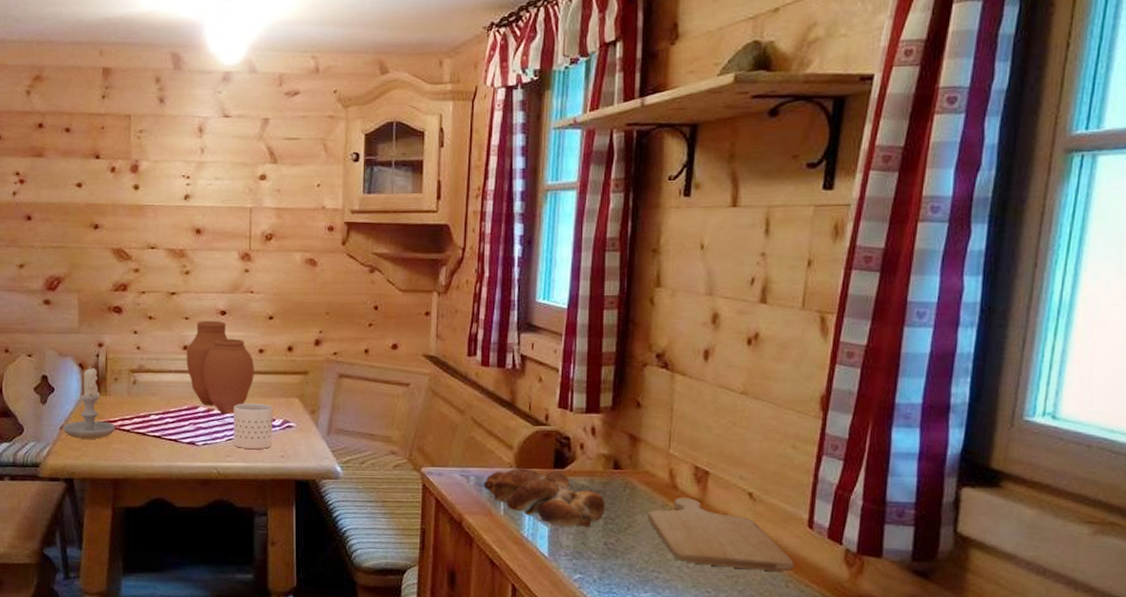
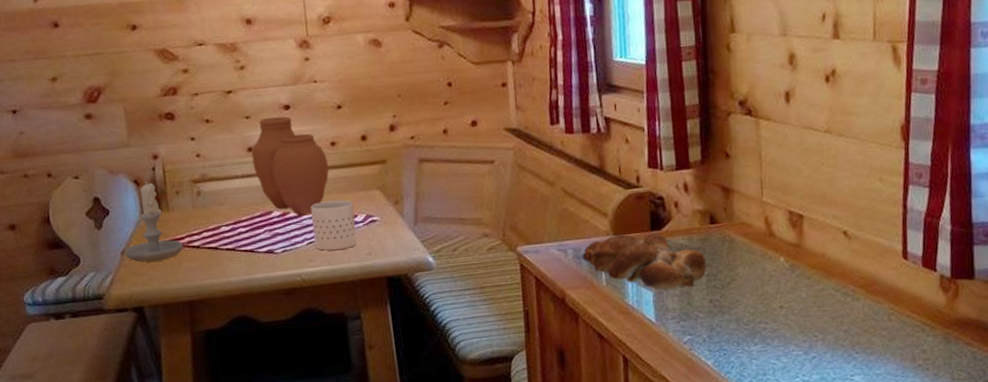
chopping board: present [647,498,794,571] -> none [748,244,894,310]

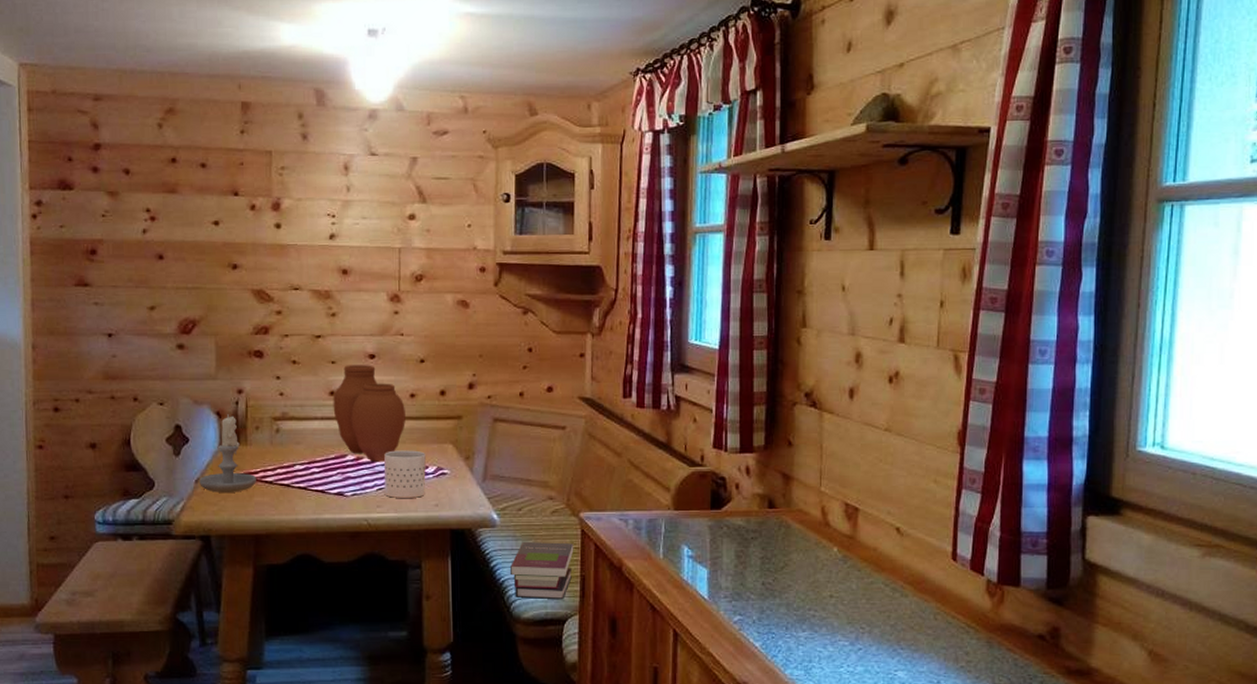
books: none [451,279,515,339] -> present [511,541,574,600]
bread loaf: present [582,233,707,290] -> none [642,509,762,569]

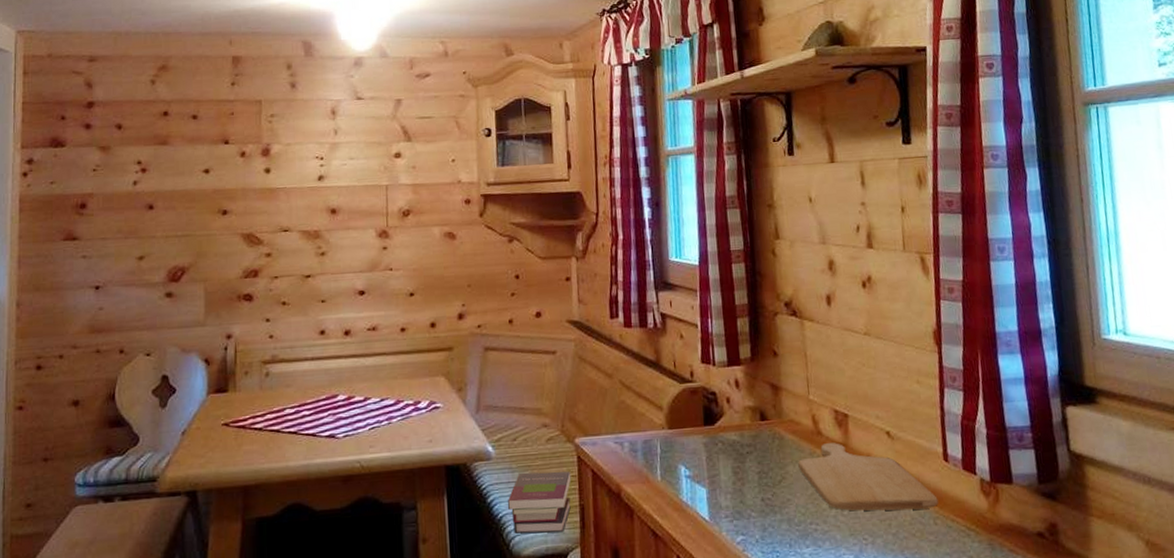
candle: present [199,413,256,493] -> none [186,360,245,444]
vase: present [333,365,406,462] -> none [323,301,397,400]
mug: present [383,450,426,499] -> none [375,385,419,437]
chopping board: none [803,535,941,604] -> present [798,443,938,511]

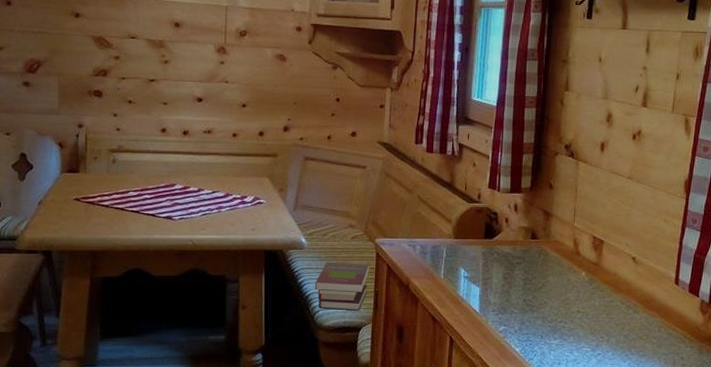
chopping board: present [798,443,938,511] -> none [557,262,665,319]

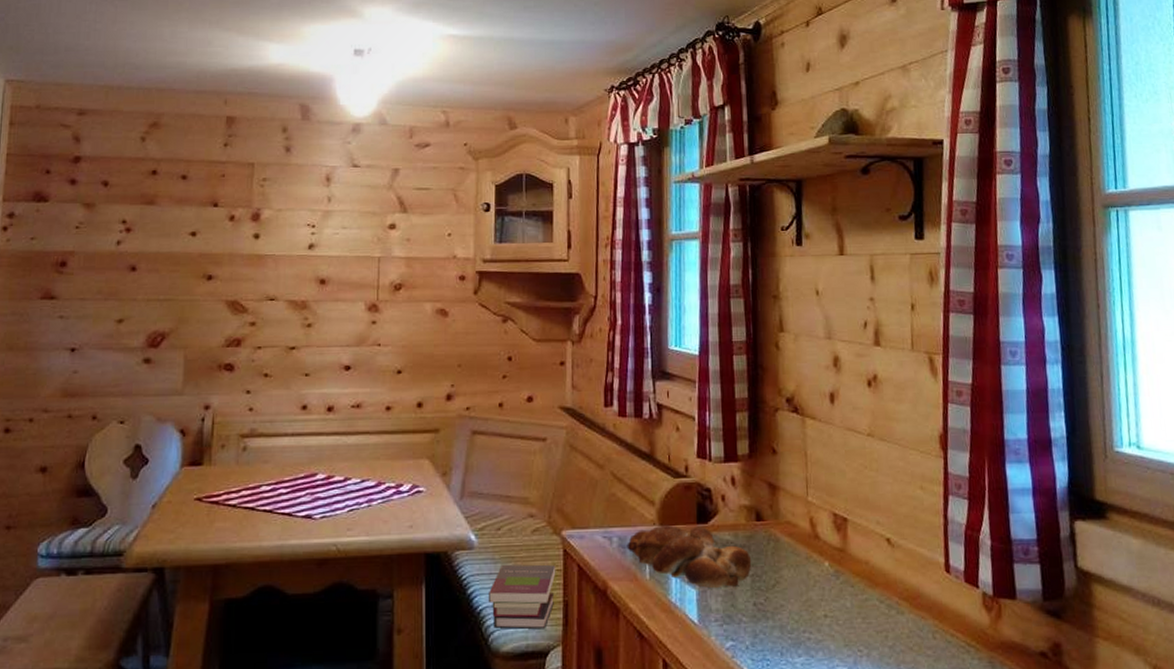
bread loaf: none [427,238,525,288] -> present [627,524,752,589]

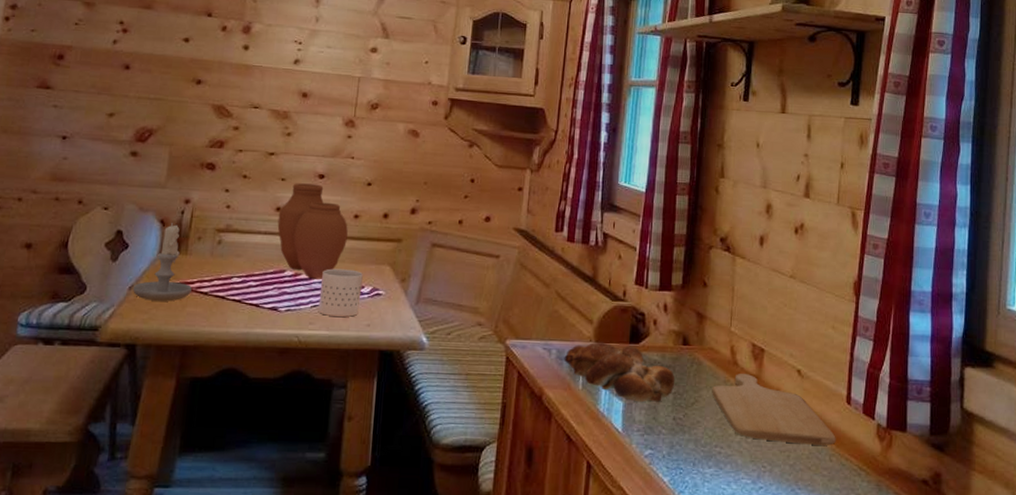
candle: none [157,431,219,519] -> present [133,222,192,302]
vase: none [305,377,380,481] -> present [277,183,348,279]
mug: none [355,467,400,521] -> present [318,268,363,318]
books: present [489,564,556,630] -> none [434,365,498,427]
chopping board: none [793,548,938,622] -> present [712,374,836,446]

